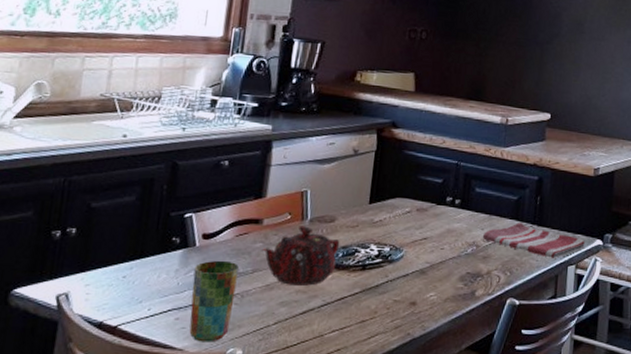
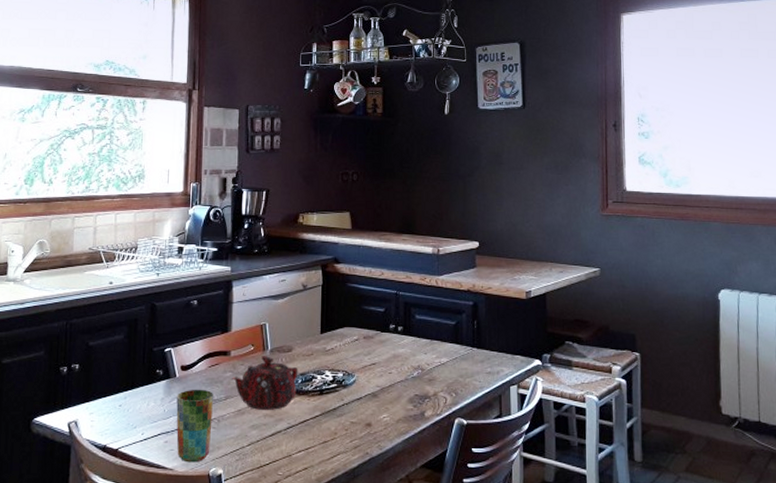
dish towel: present [482,222,586,258] -> none [426,346,525,379]

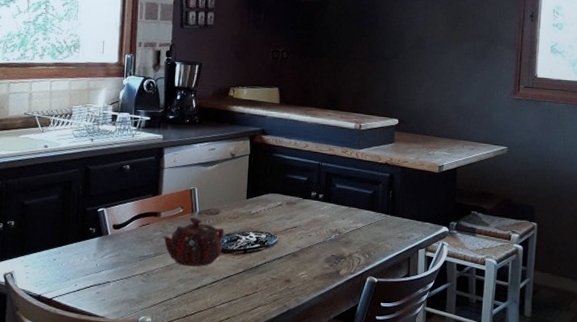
cup: present [176,389,214,463] -> none [108,246,145,312]

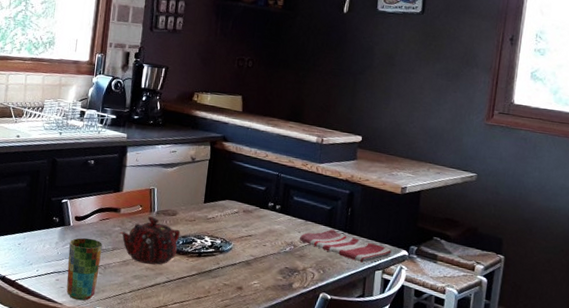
cup: none [108,246,145,312] -> present [66,238,103,301]
dish towel: none [343,213,434,243] -> present [299,229,392,263]

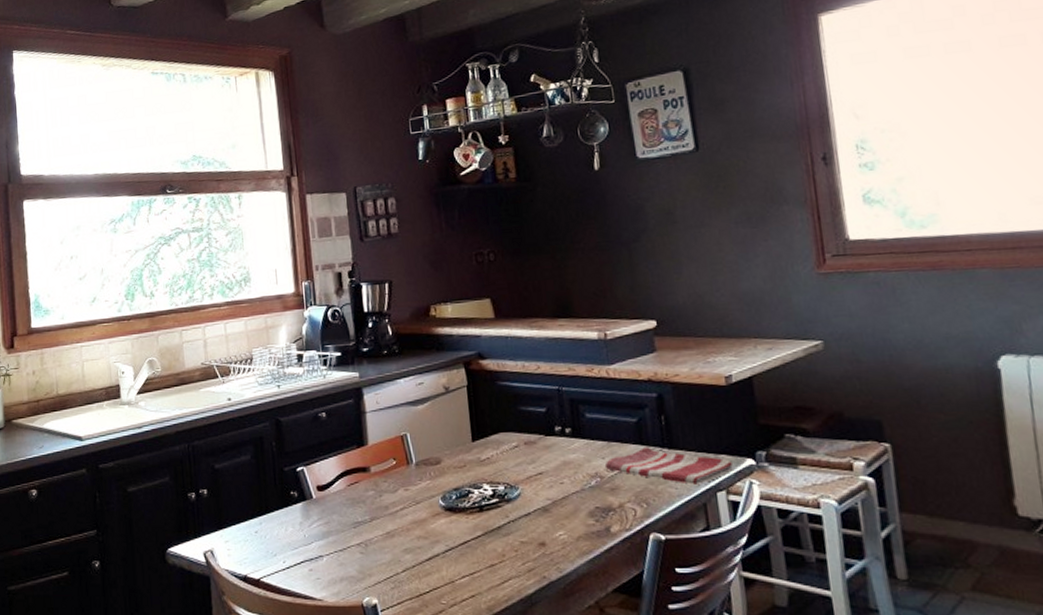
cup: present [66,238,103,301] -> none [316,510,361,592]
teapot: present [120,216,181,265] -> none [375,470,452,531]

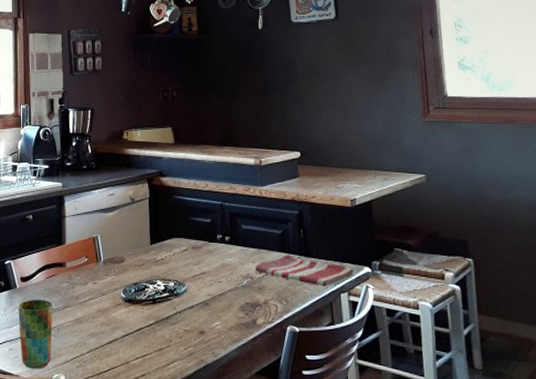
cup: none [316,510,361,592] -> present [18,299,53,369]

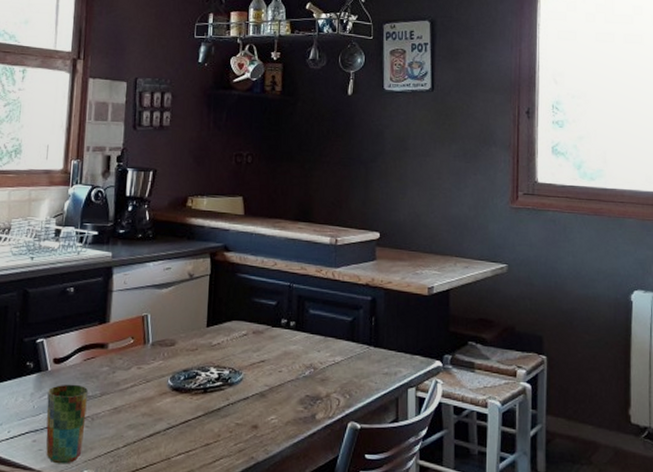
dish towel: present [254,255,355,287] -> none [319,344,425,381]

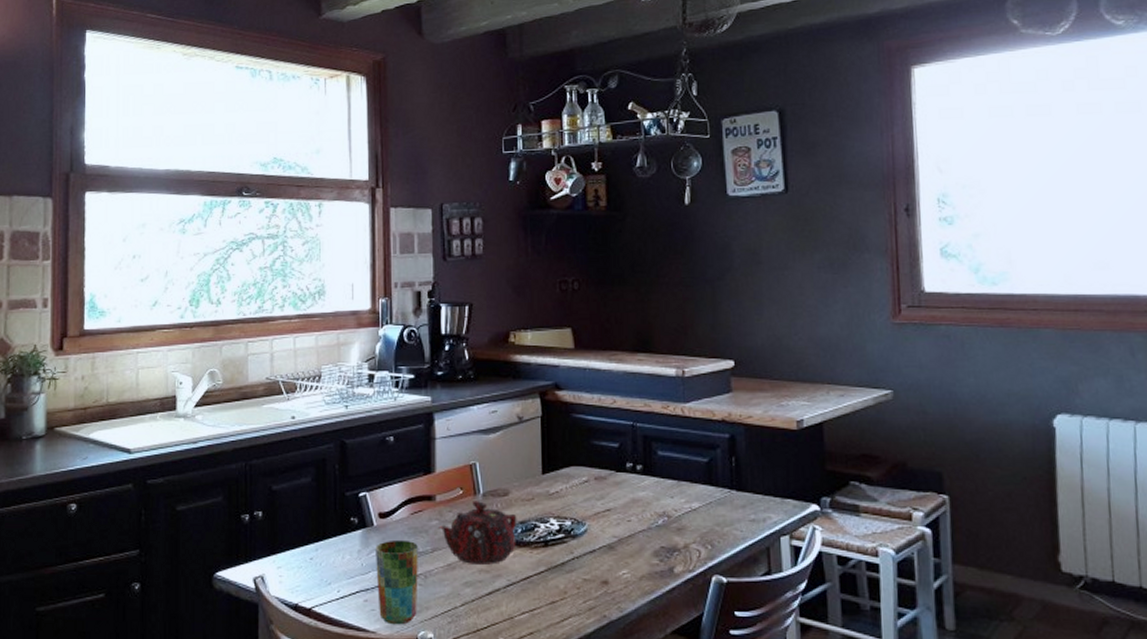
teapot: none [109,350,181,409] -> present [439,501,517,565]

